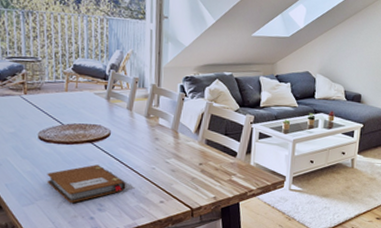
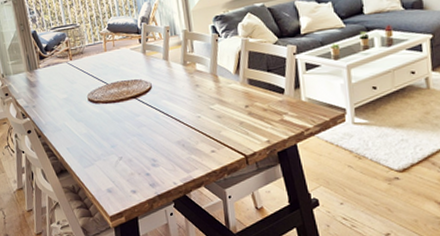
notebook: present [47,165,126,204] -> none [101,119,175,162]

